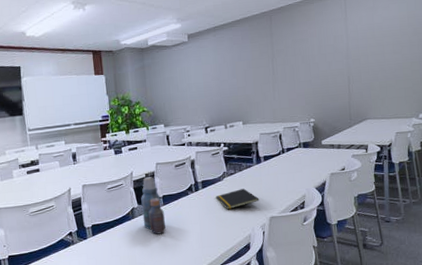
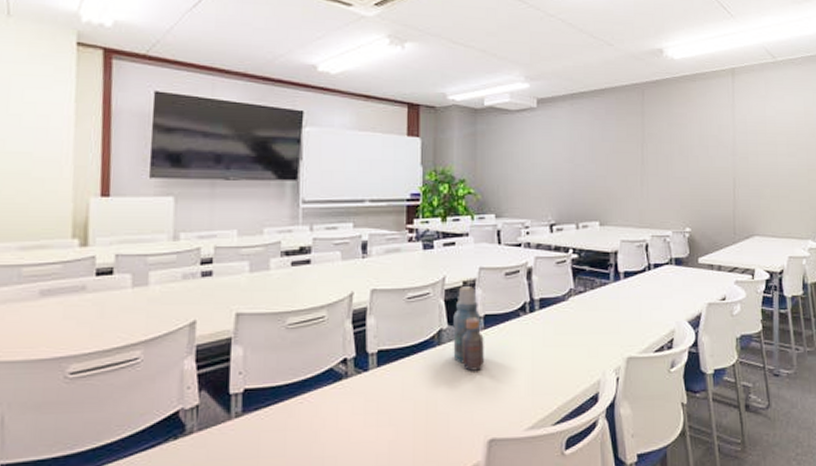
notepad: present [215,188,259,210] -> none [557,314,615,343]

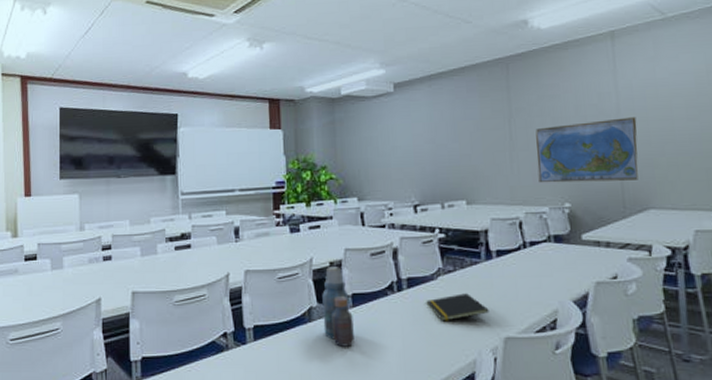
notepad: none [557,314,615,343] -> present [426,293,490,321]
world map: none [664,150,749,209] -> present [535,117,638,183]

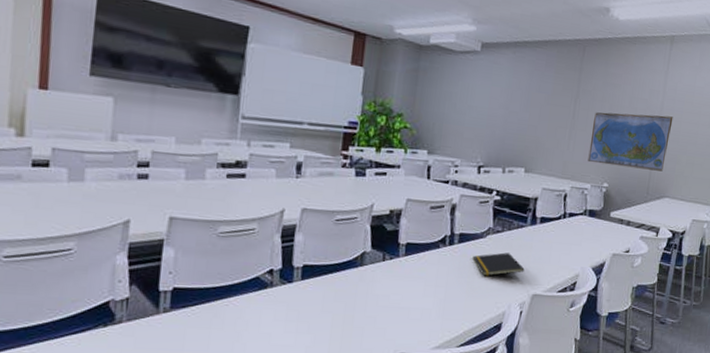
bottle: present [322,267,354,347] -> none [373,215,404,293]

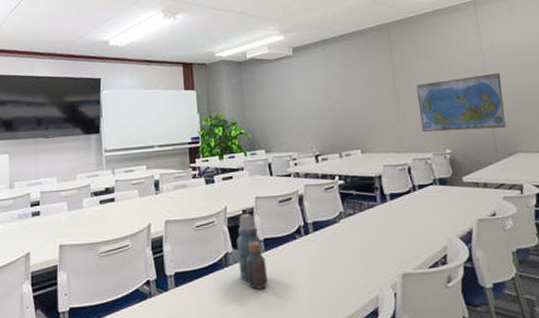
bottle: none [373,215,404,293] -> present [236,214,268,289]
notepad: present [472,252,525,276] -> none [331,234,388,261]

